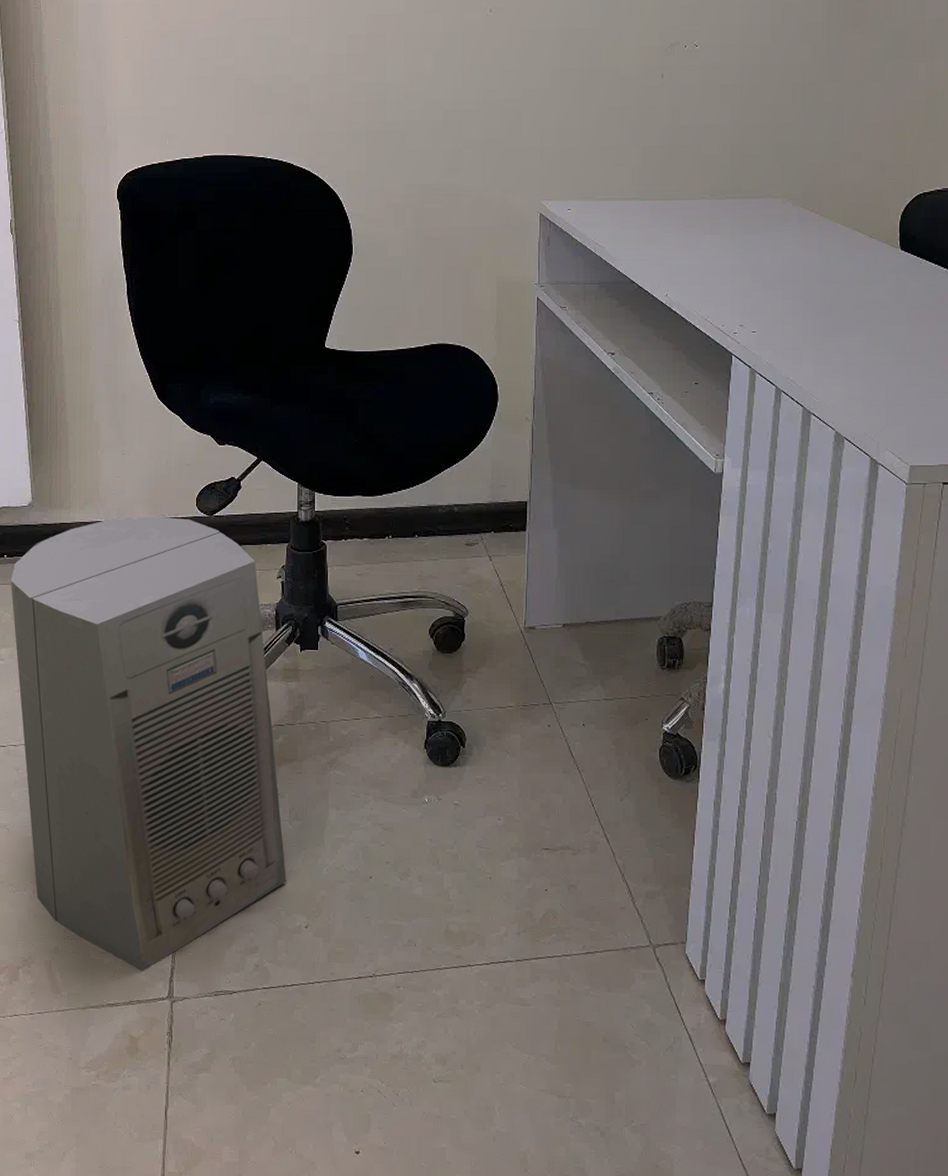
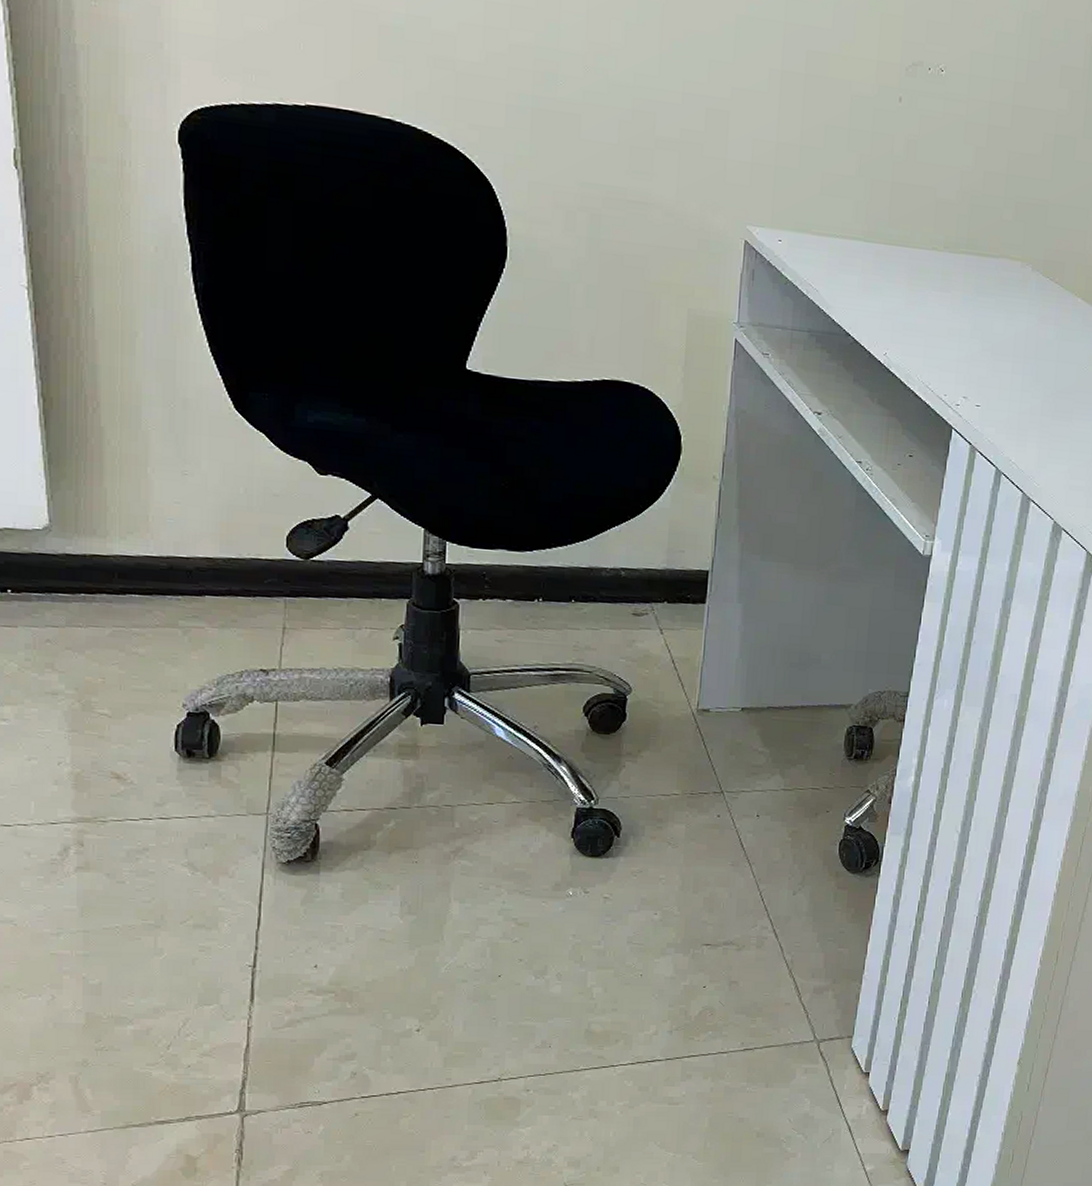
air purifier: present [11,516,286,971] -> none [18,554,395,1084]

